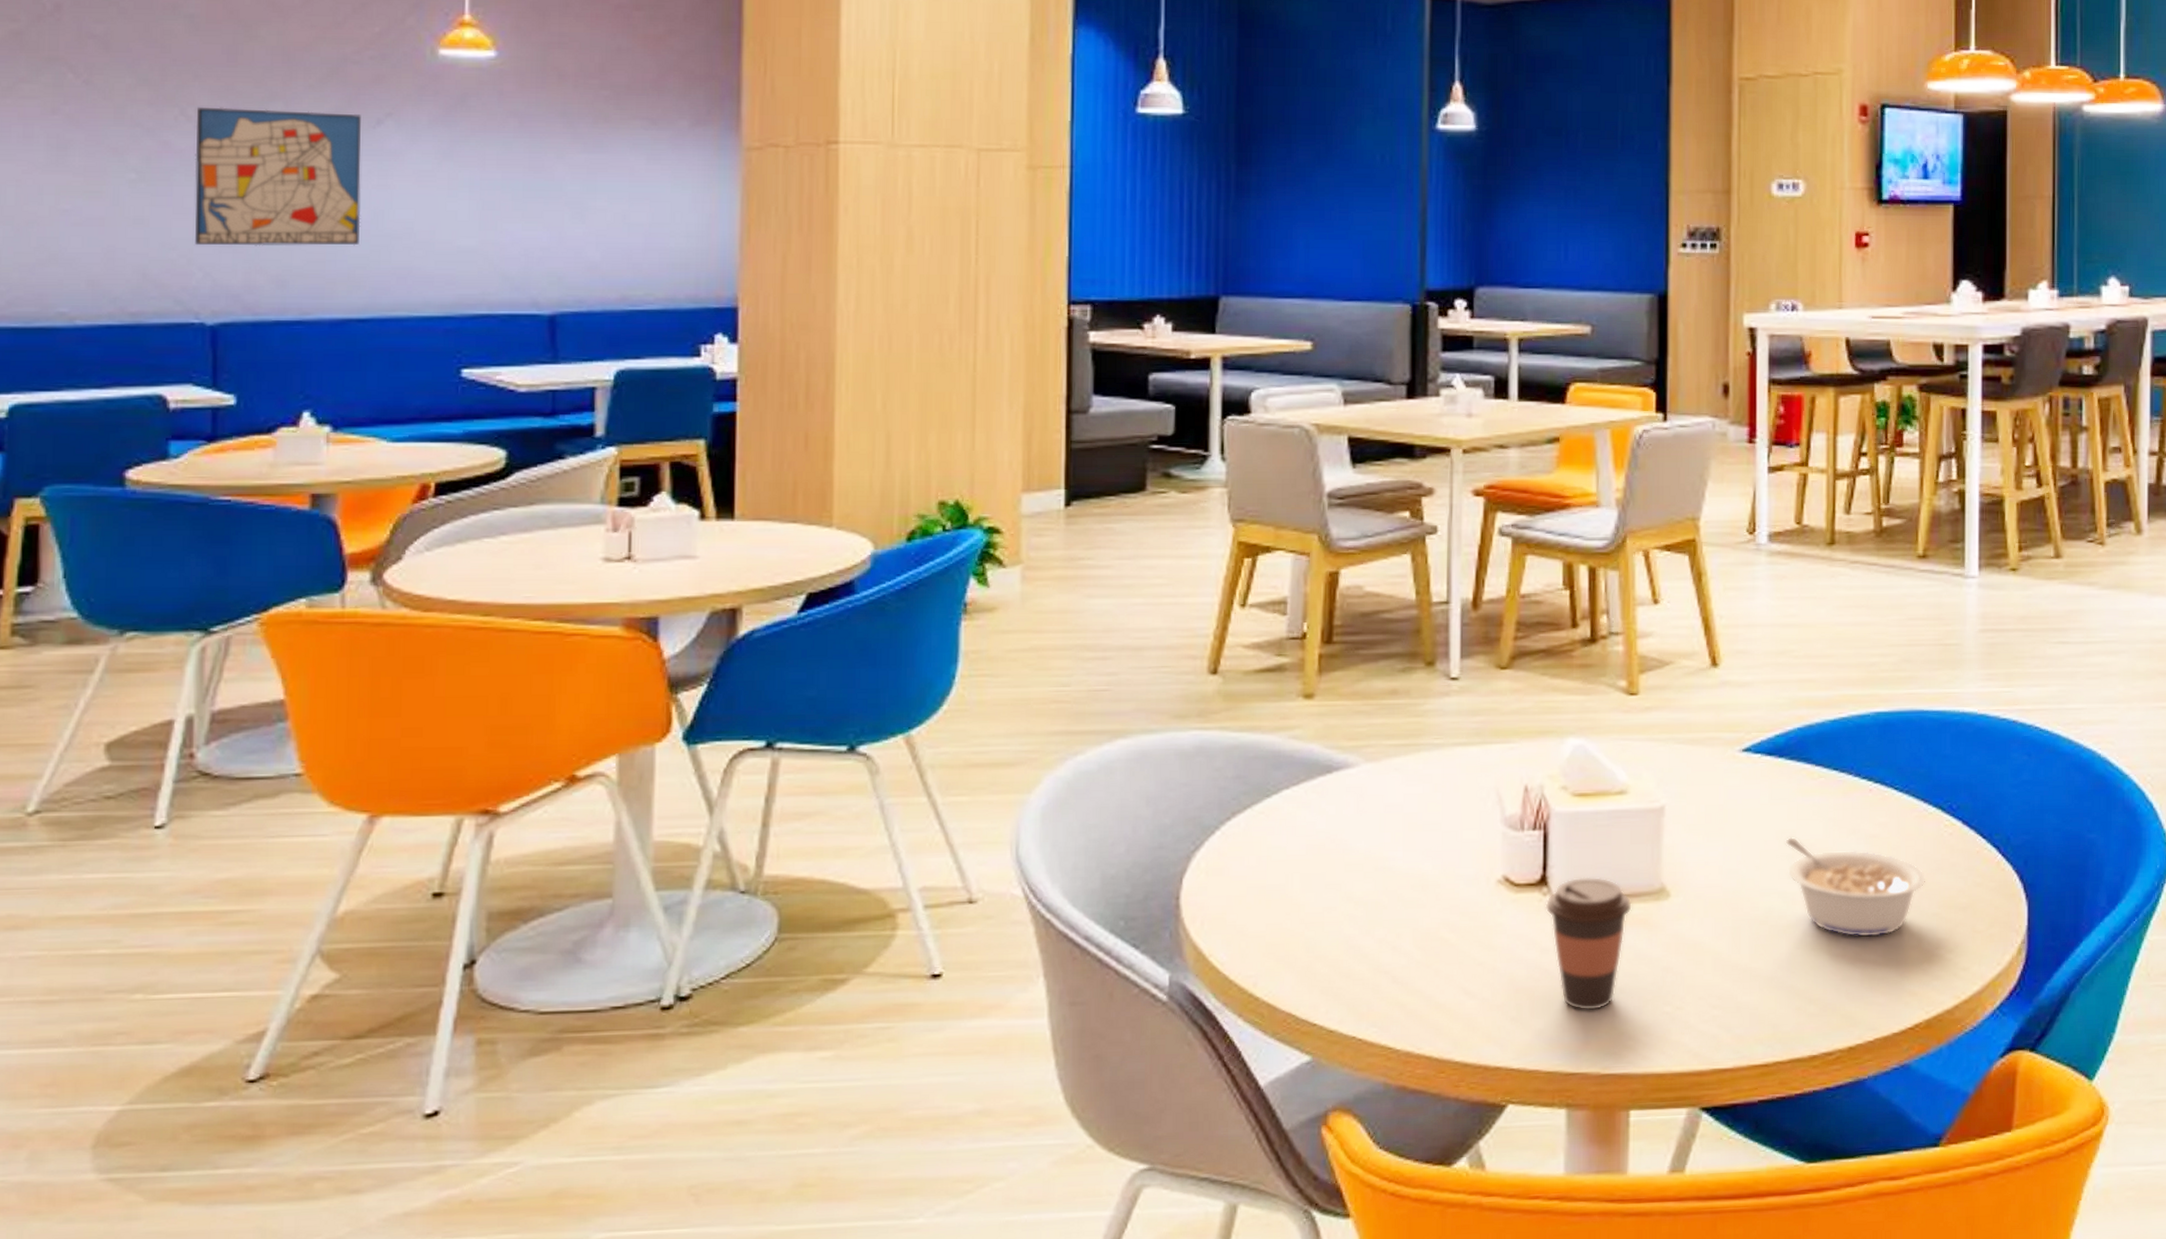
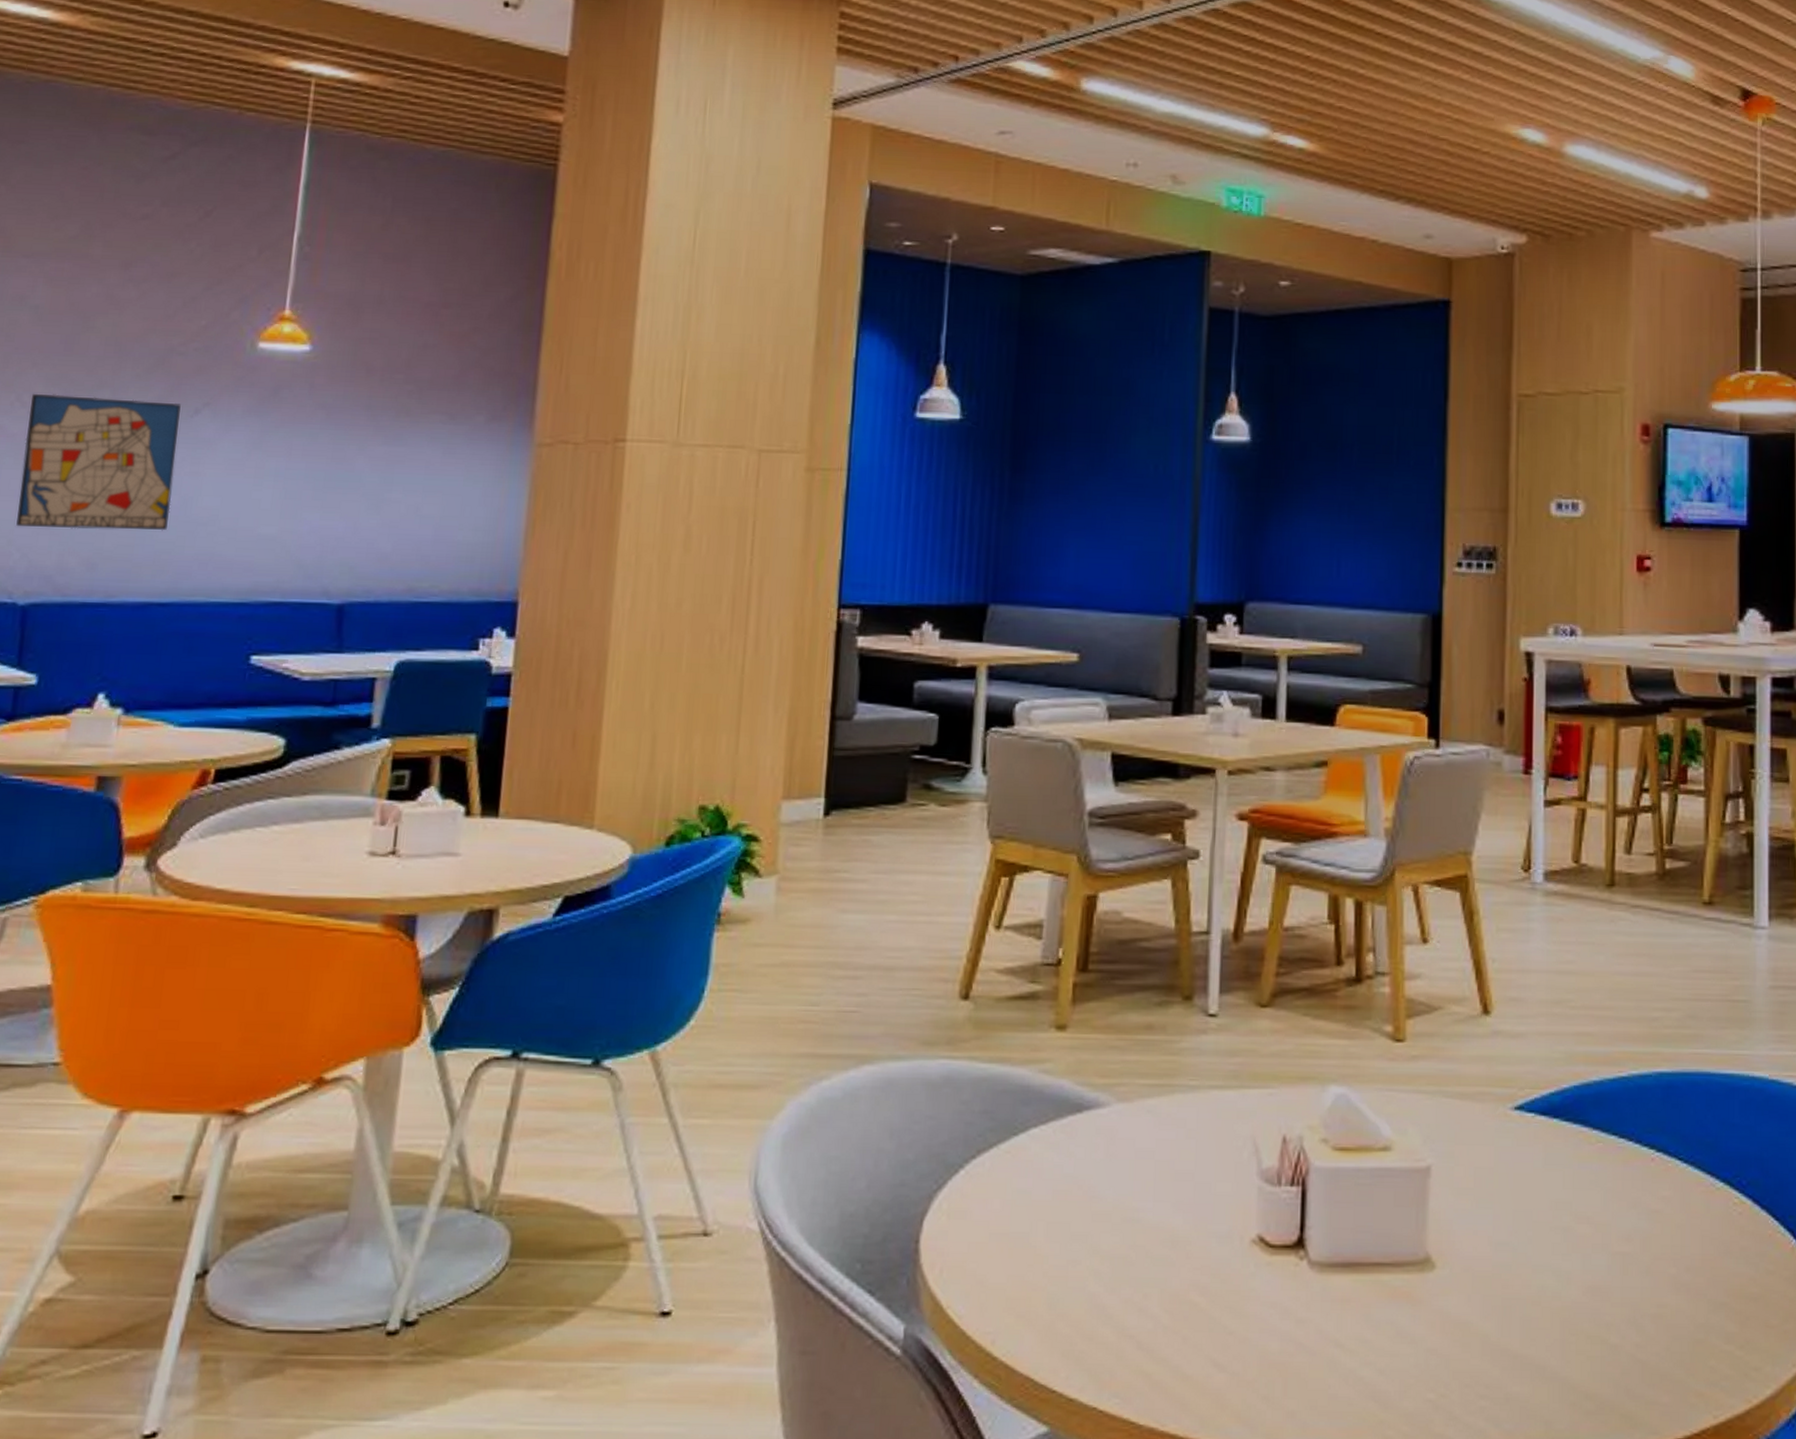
coffee cup: present [1545,876,1633,1011] -> none [1301,1241,1395,1394]
legume: present [1785,836,1926,938] -> none [1560,1207,1714,1327]

